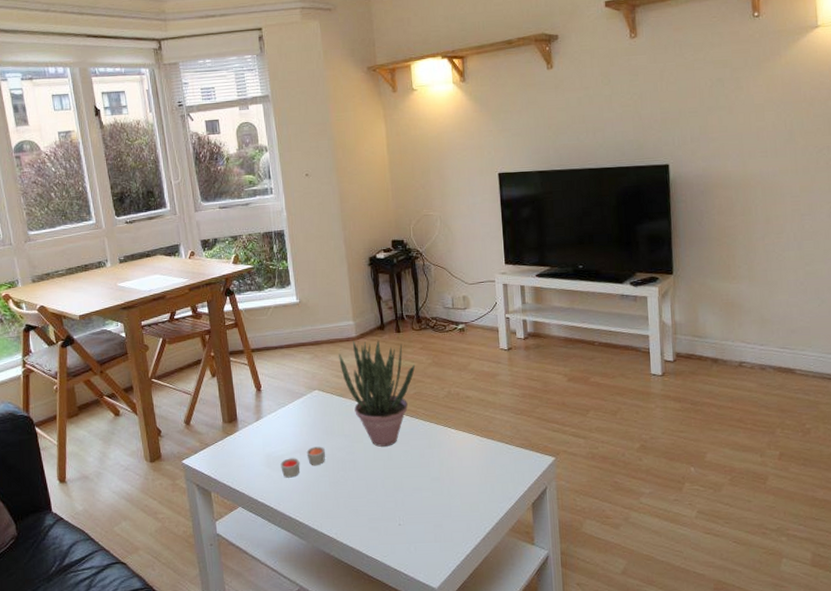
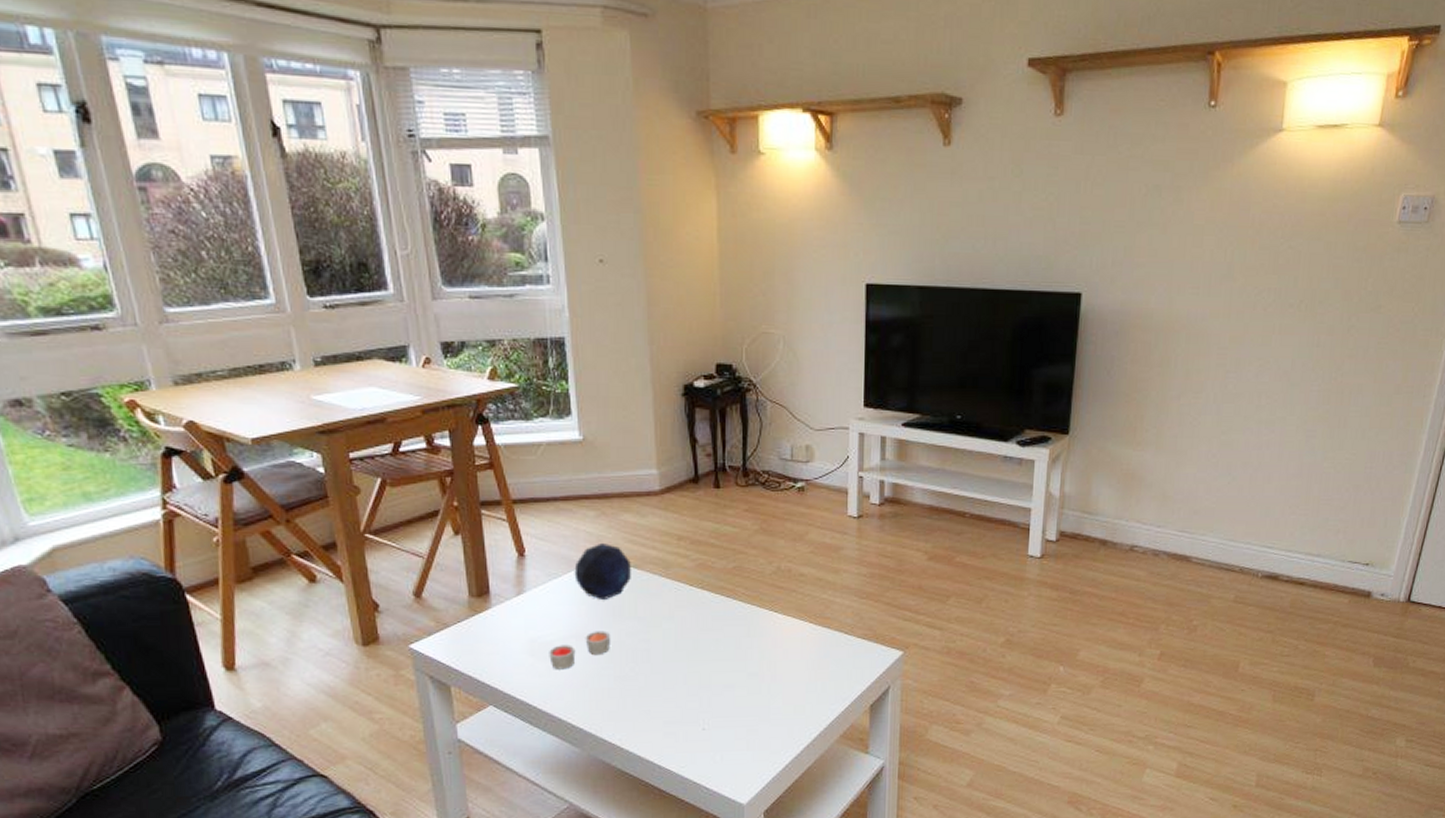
decorative orb: none [296,378,338,423] -> present [574,542,631,601]
potted plant: present [339,340,416,447] -> none [635,495,737,633]

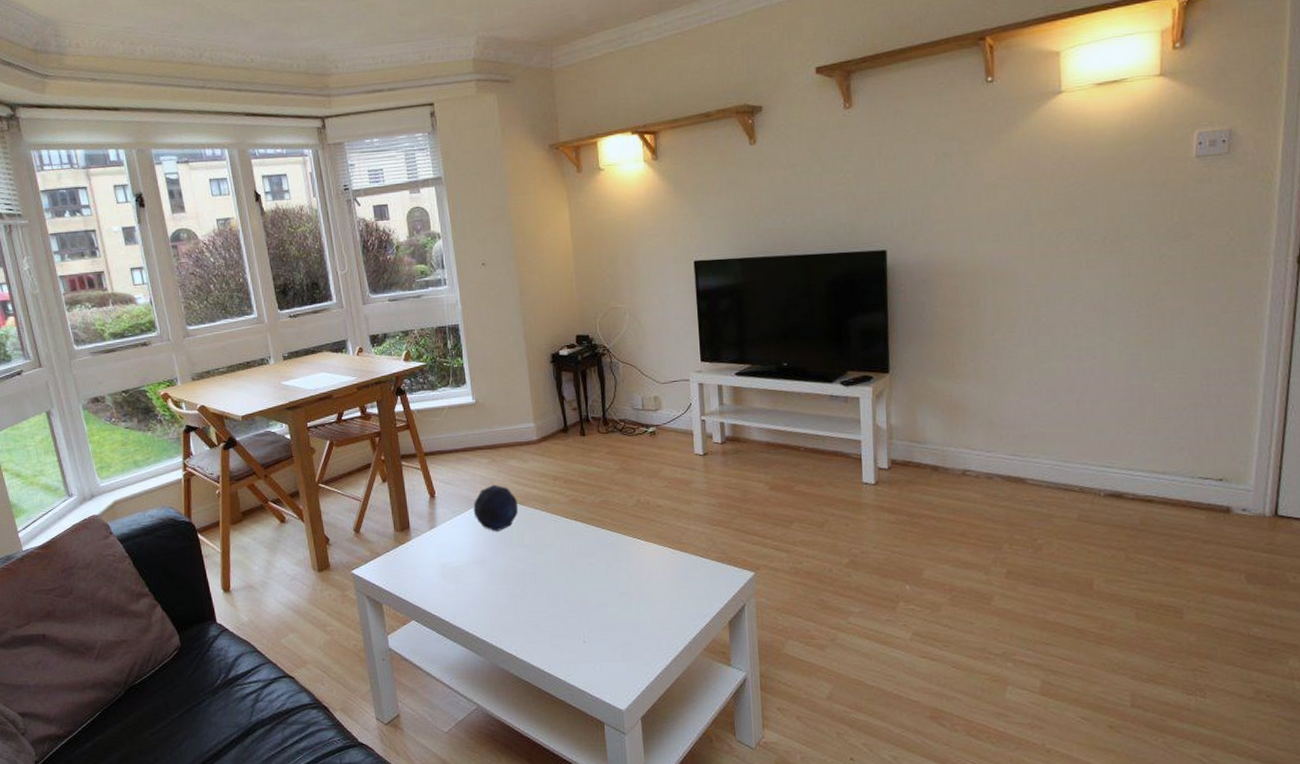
candle: present [549,630,610,670] -> none [456,557,504,590]

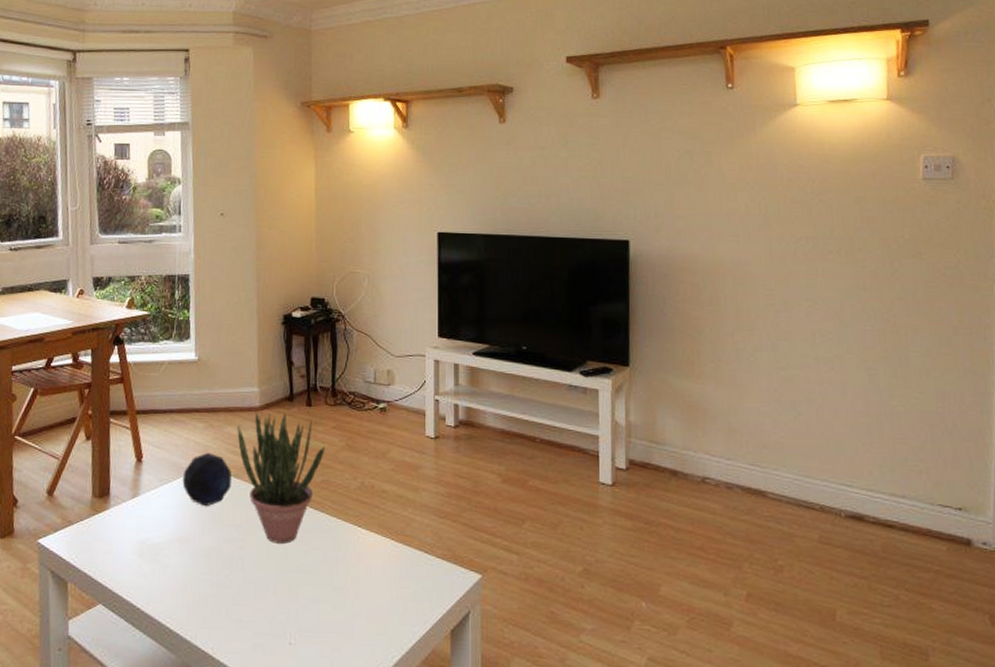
potted plant: none [518,443,602,559] -> present [237,410,326,544]

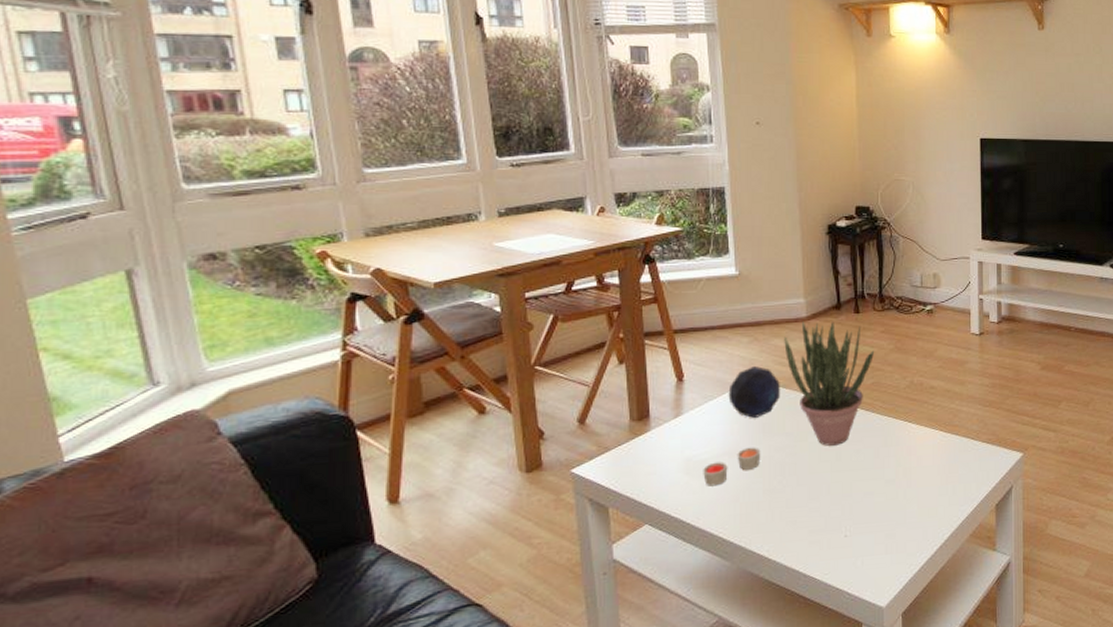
candle: none [155,536,209,573] -> present [703,447,760,487]

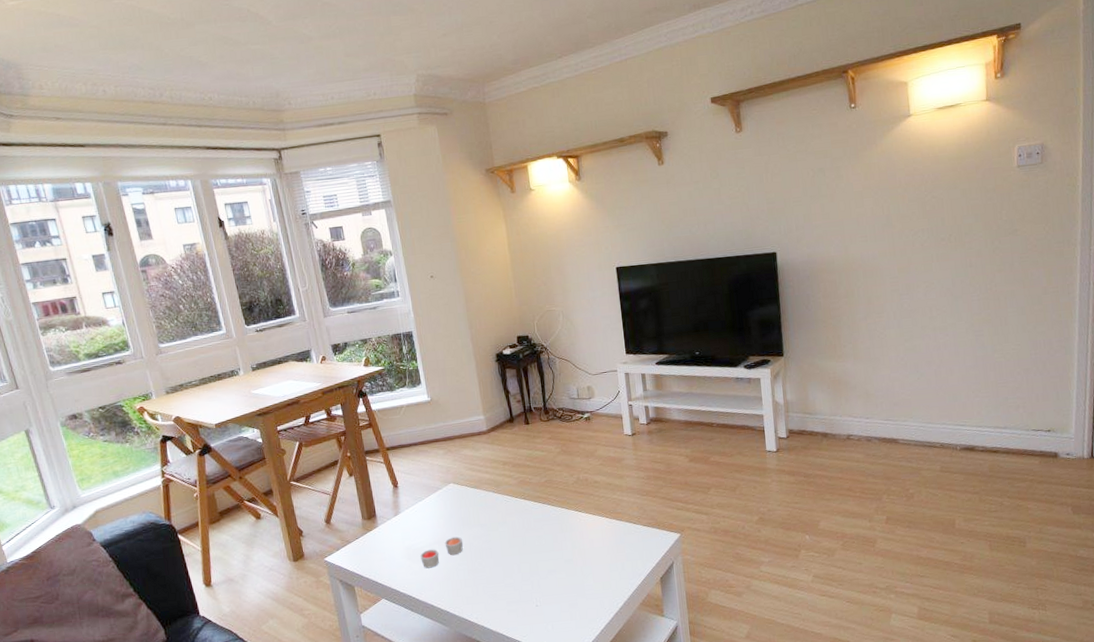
decorative orb: present [728,365,780,419] -> none [432,472,473,515]
potted plant: present [784,321,875,446] -> none [471,432,545,534]

